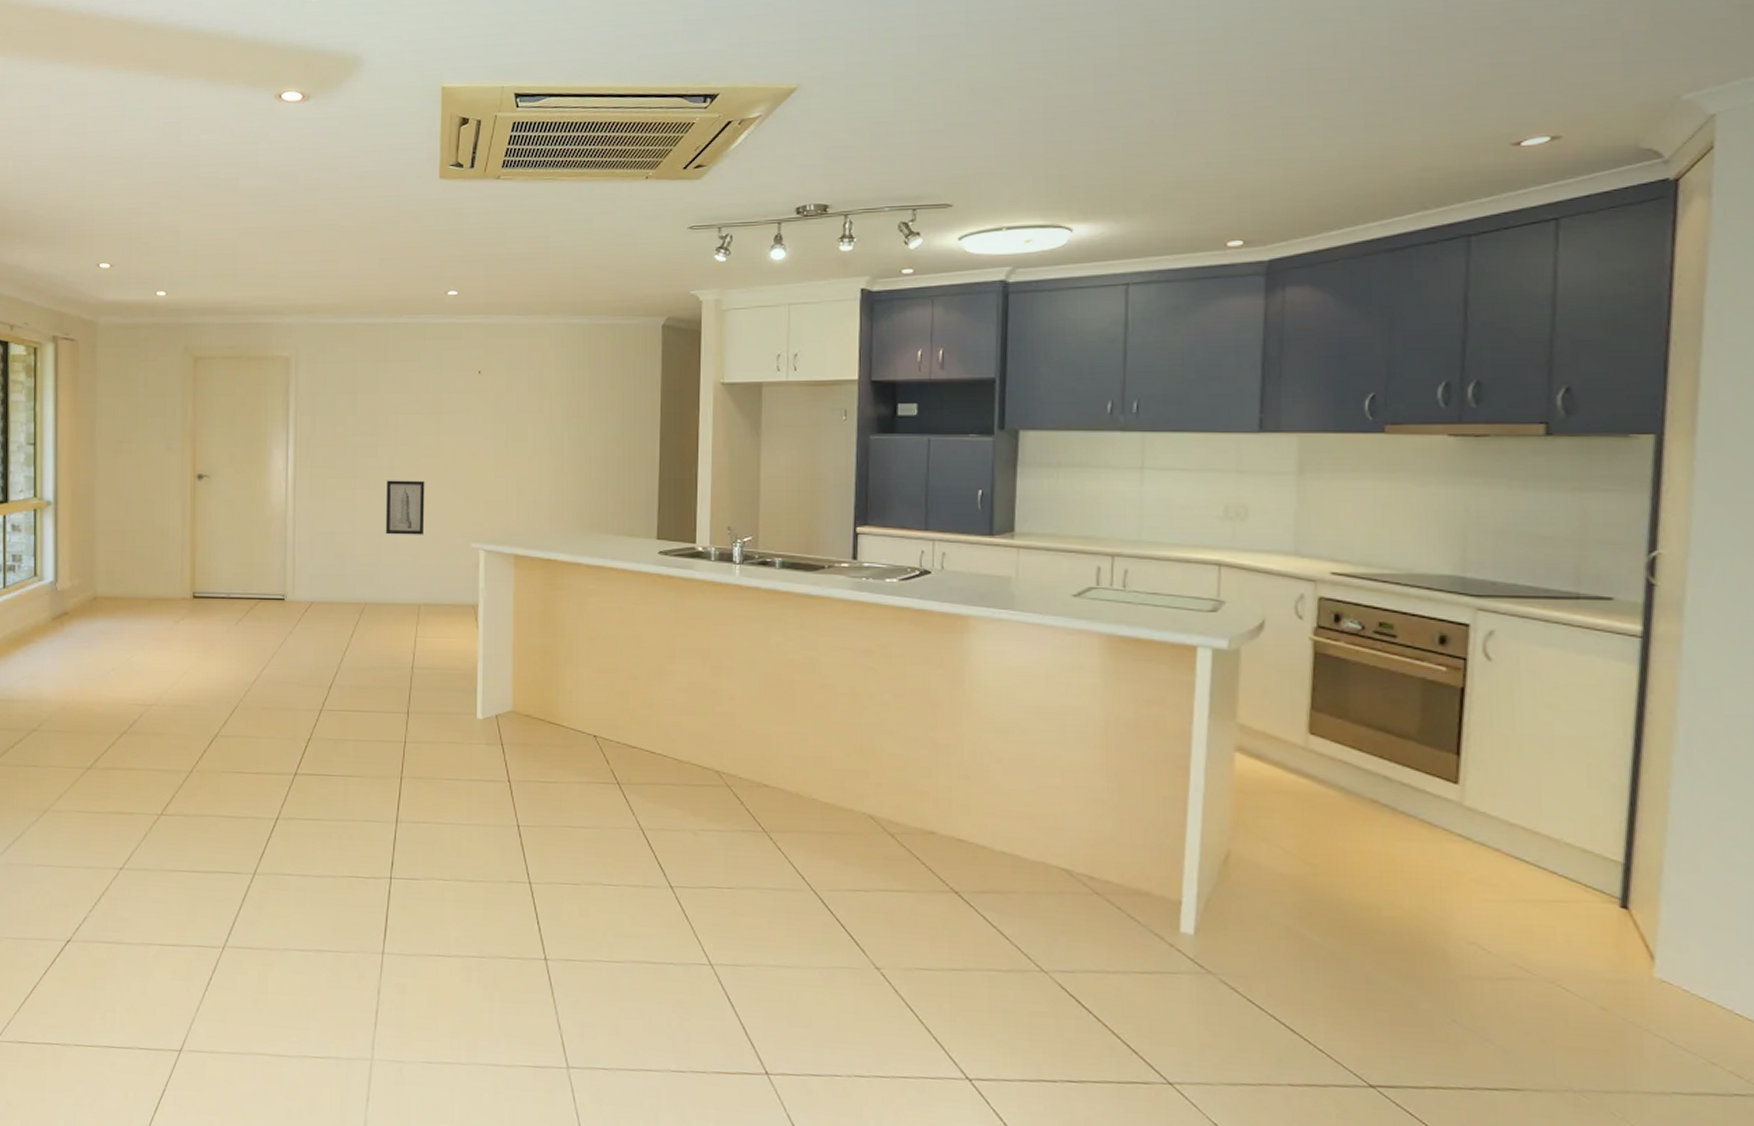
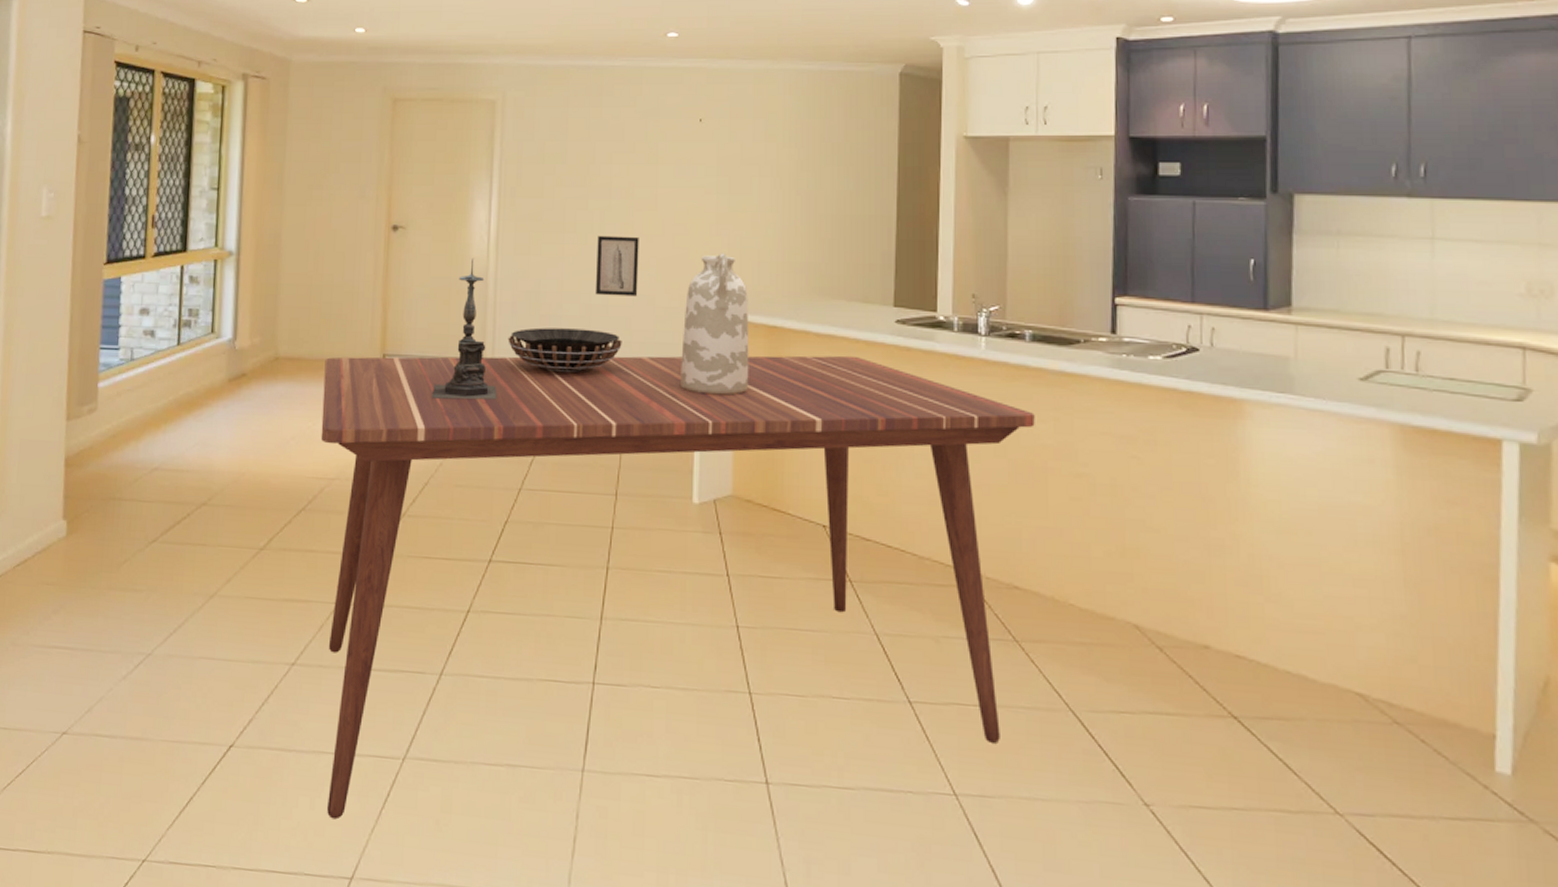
dining table: none [138,584,783,1001] -> present [320,355,1035,820]
candle holder: none [238,502,298,632] -> present [431,257,497,400]
decorative bowl: none [306,565,411,606] -> present [508,327,622,373]
vase: none [465,494,526,622] -> present [681,253,749,396]

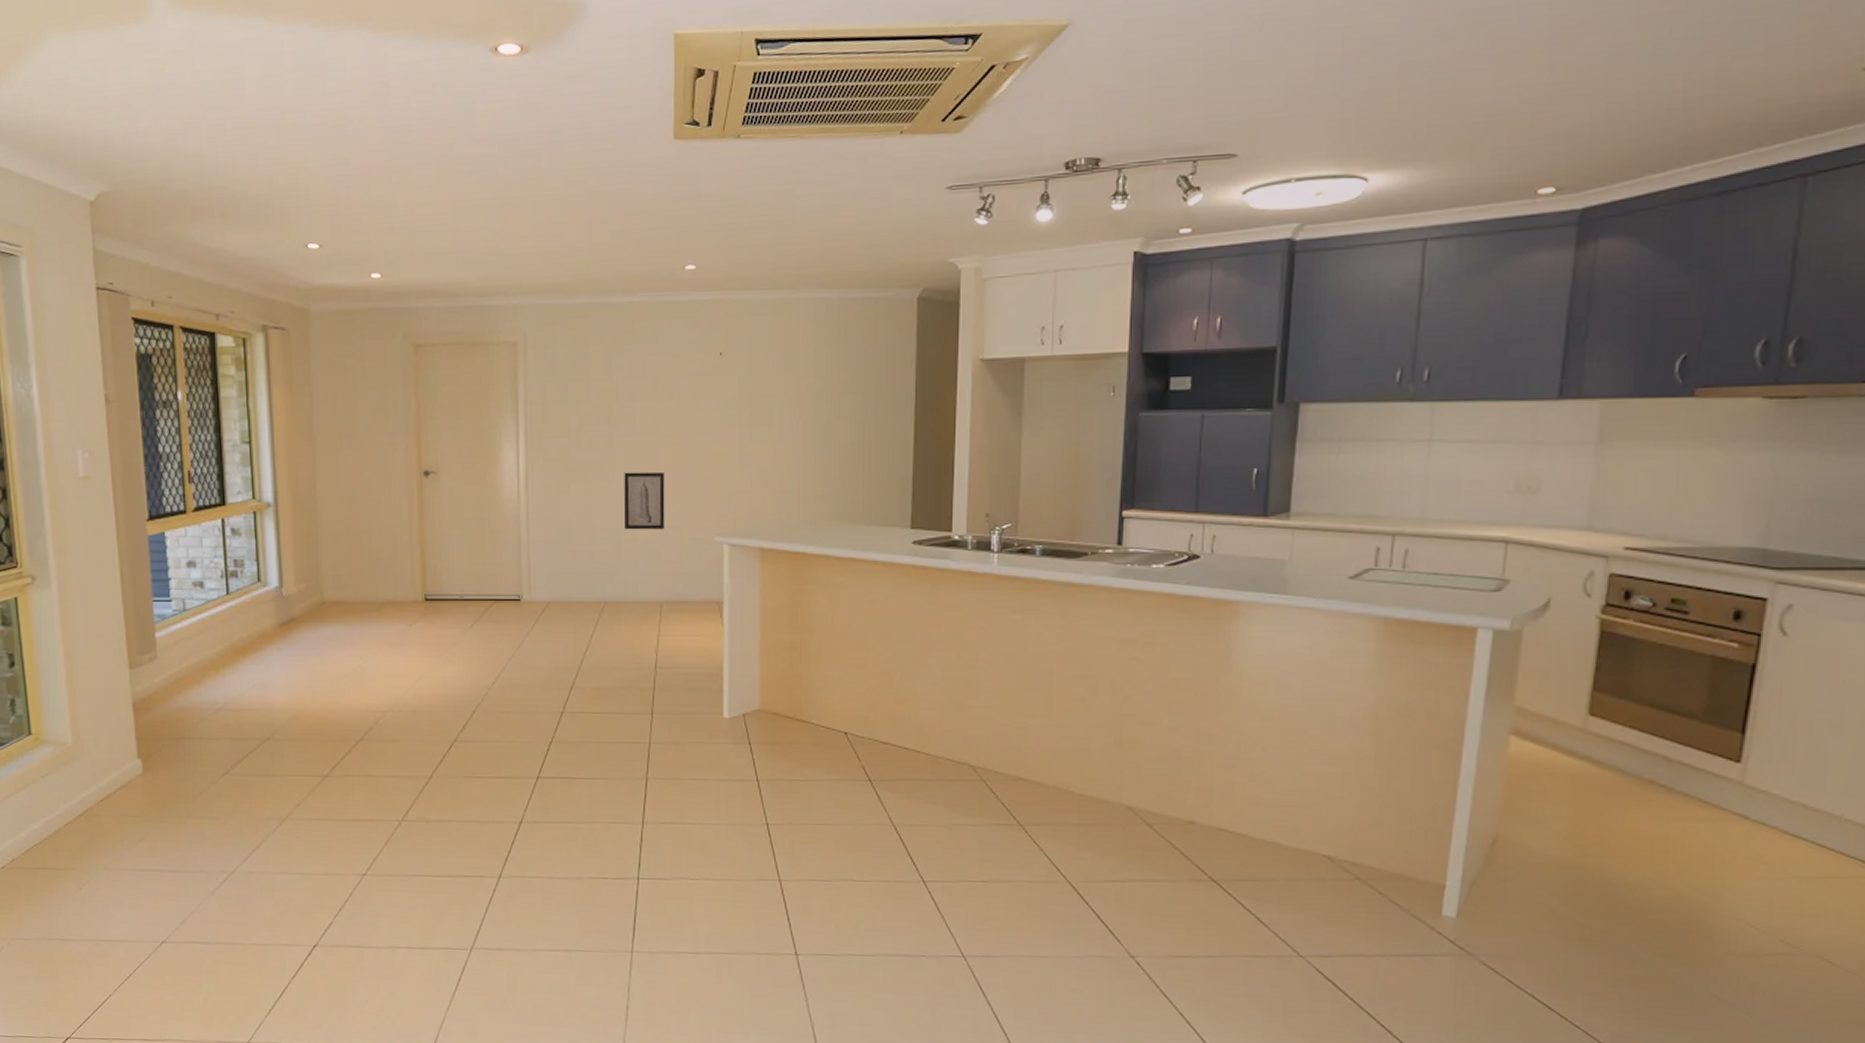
dining table: present [320,355,1035,820] -> none [369,576,1043,1002]
candle holder: present [431,257,497,400] -> none [473,499,536,633]
decorative bowl: present [508,327,622,373] -> none [542,563,652,605]
vase: present [681,253,749,396] -> none [708,484,773,619]

